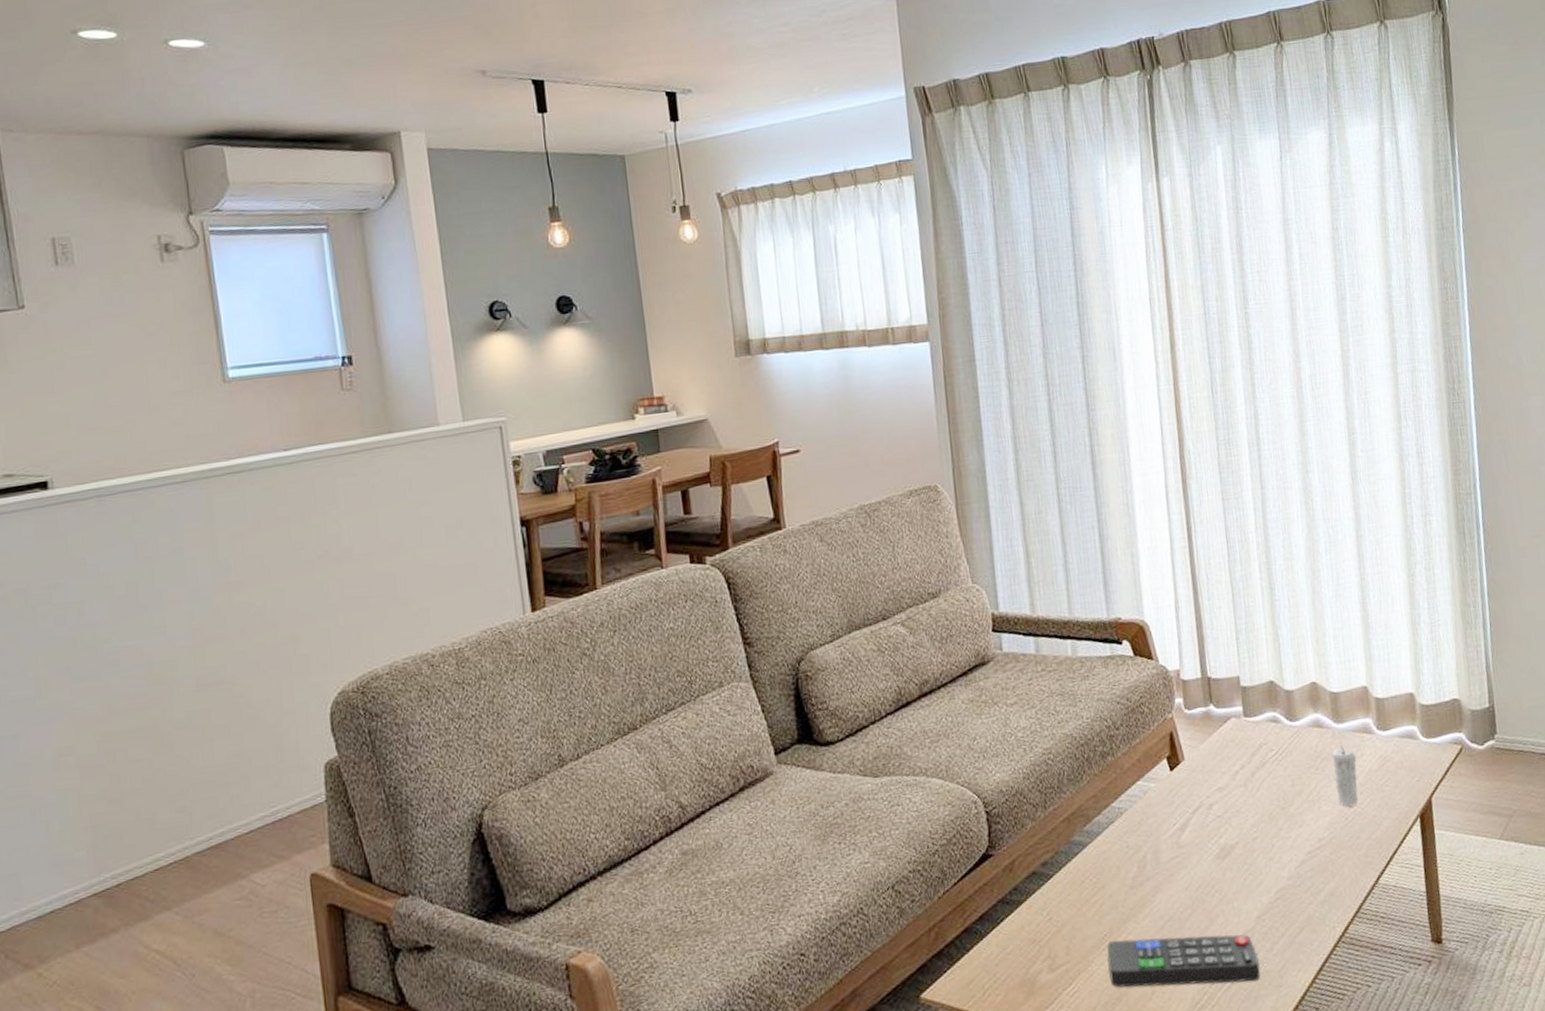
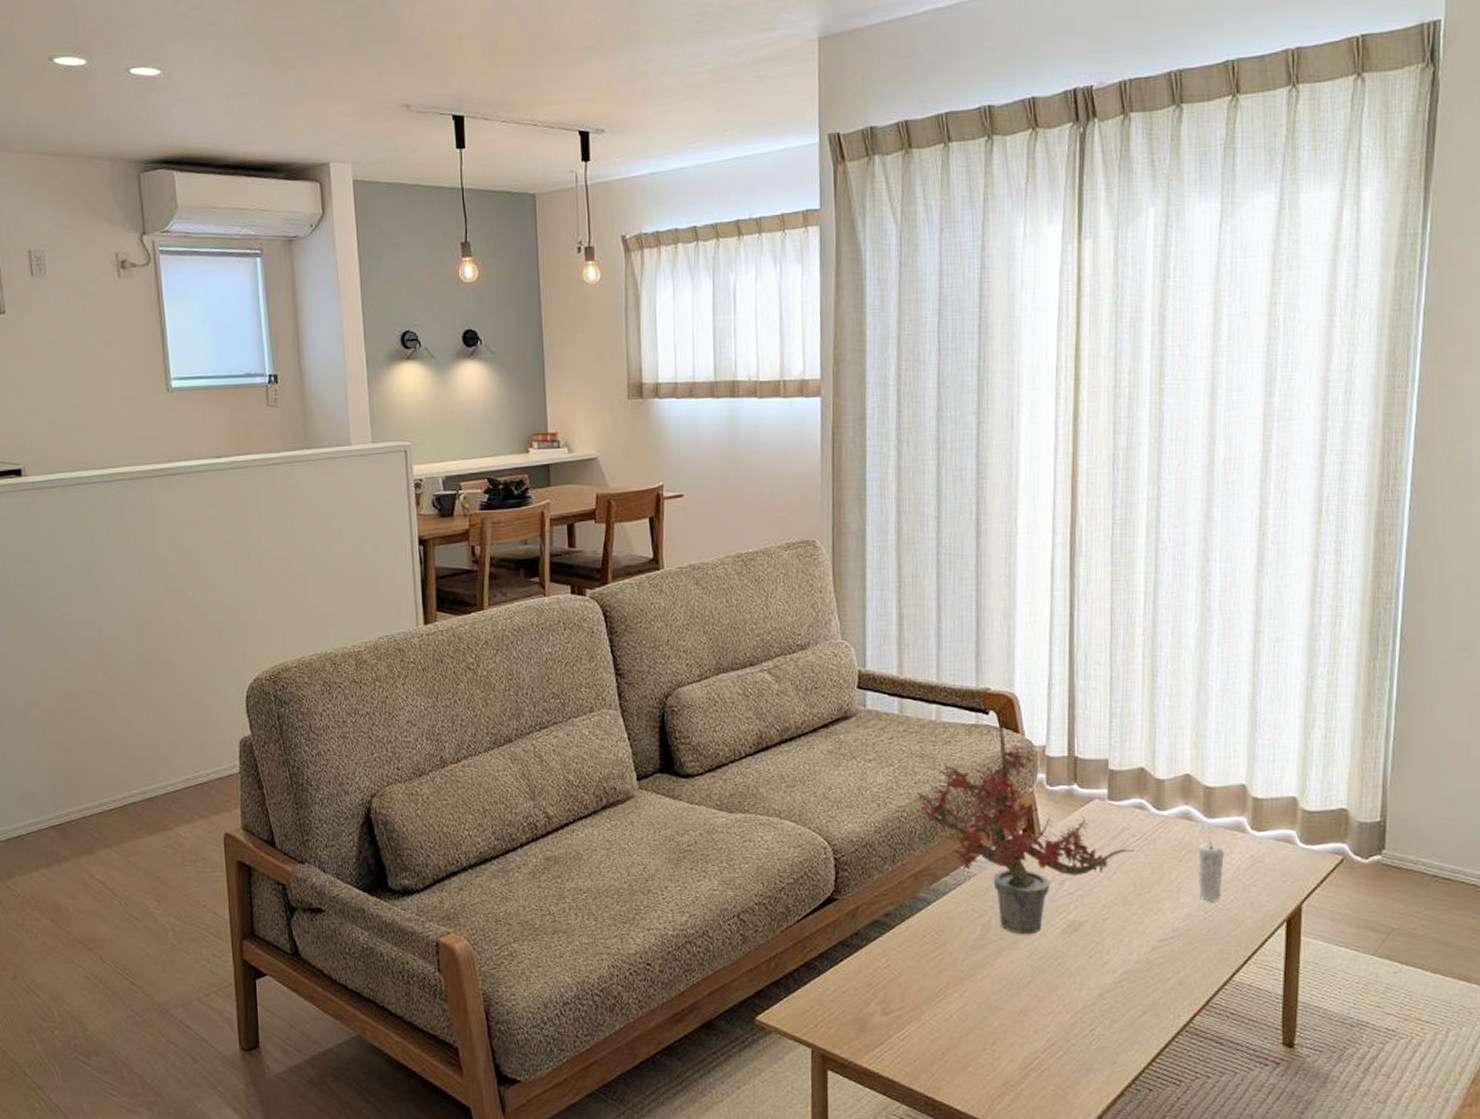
potted plant: none [1057,644,1274,866] -> present [913,716,1135,934]
remote control: present [1107,934,1261,988] -> none [941,996,1096,1054]

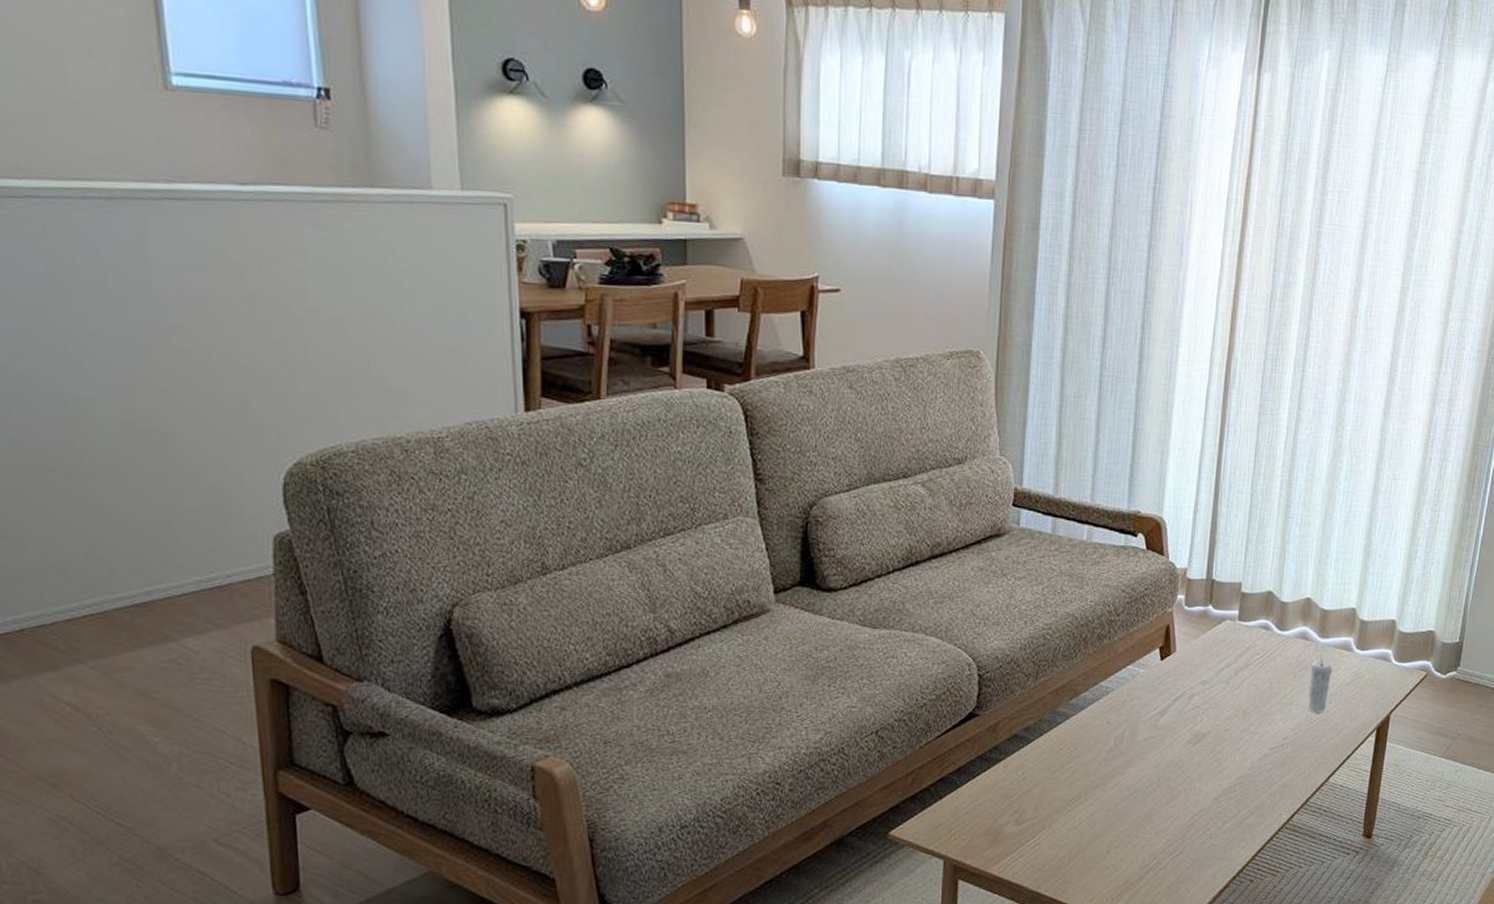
potted plant: present [913,716,1135,934] -> none [1059,539,1257,745]

